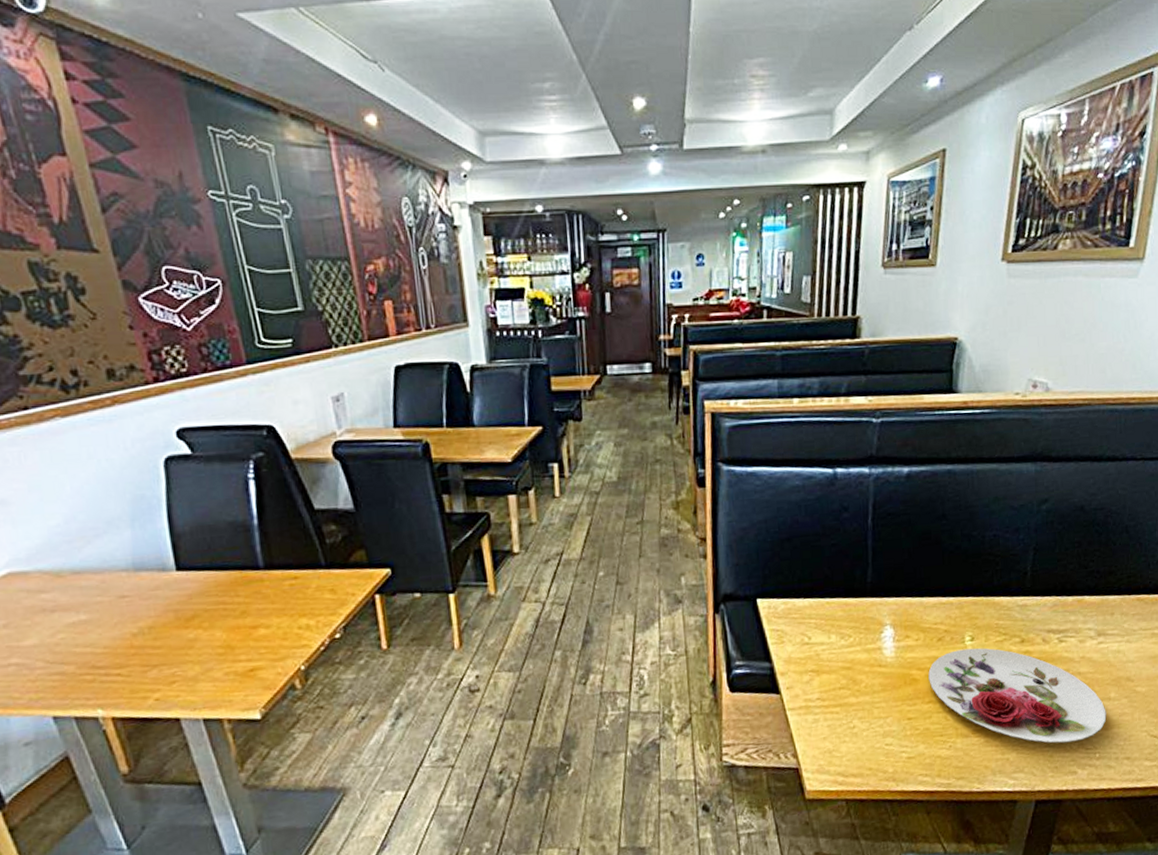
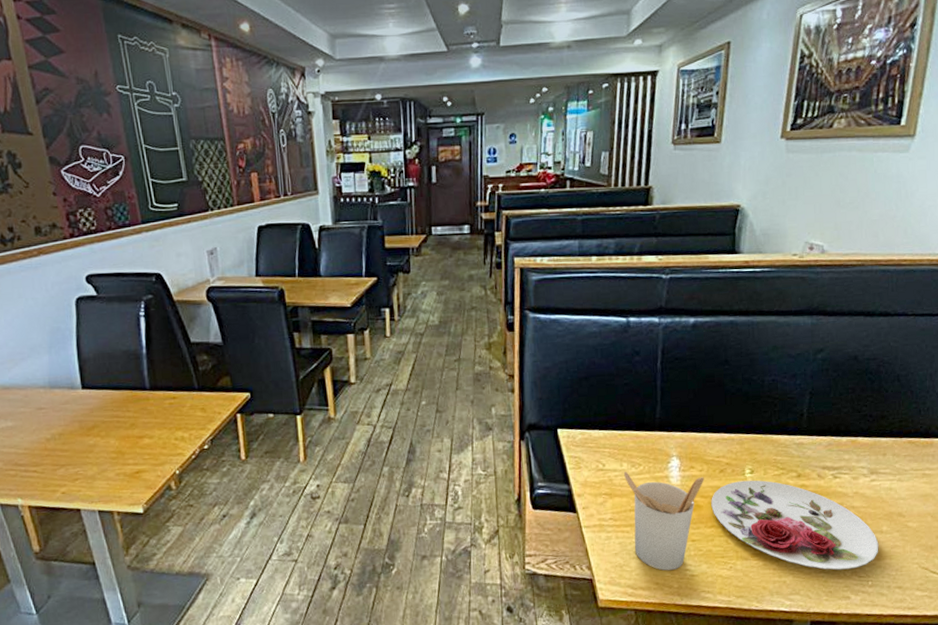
utensil holder: none [831,644,921,755] -> present [623,472,704,571]

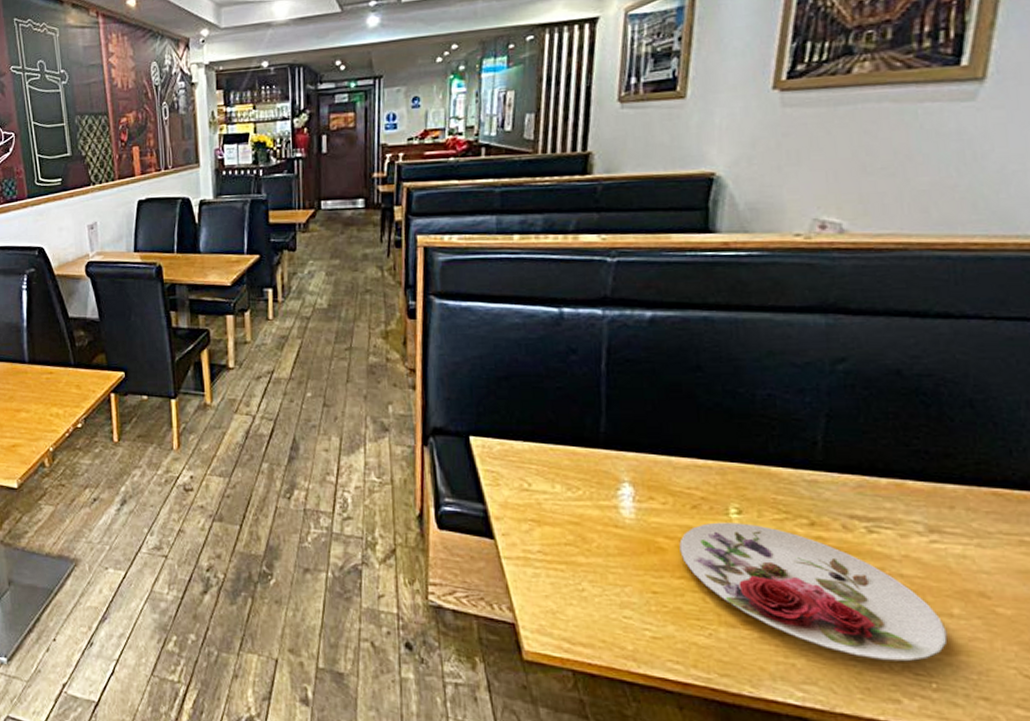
utensil holder: present [623,472,704,571] -> none [556,495,669,628]

